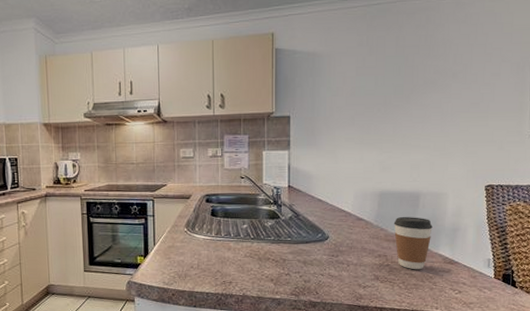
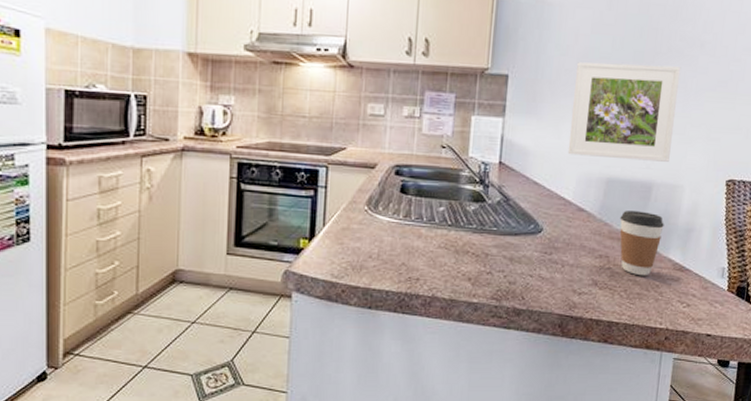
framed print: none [344,95,437,176] -> present [567,62,682,162]

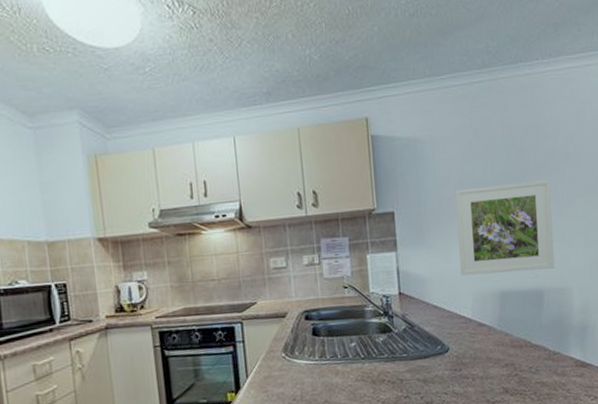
coffee cup: present [619,211,664,276] -> none [518,317,560,378]

